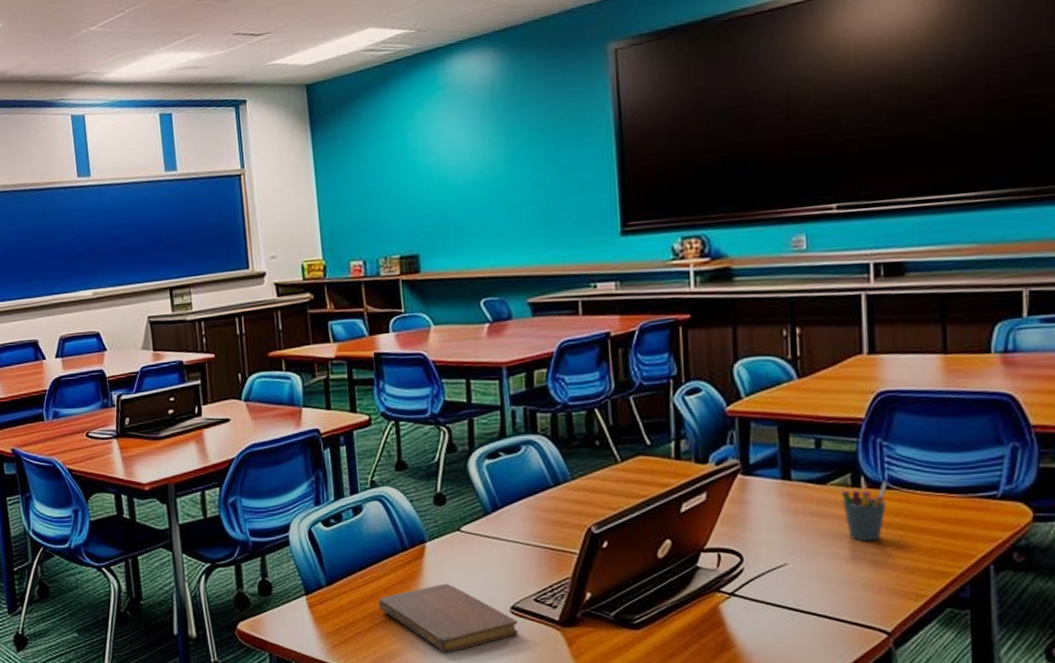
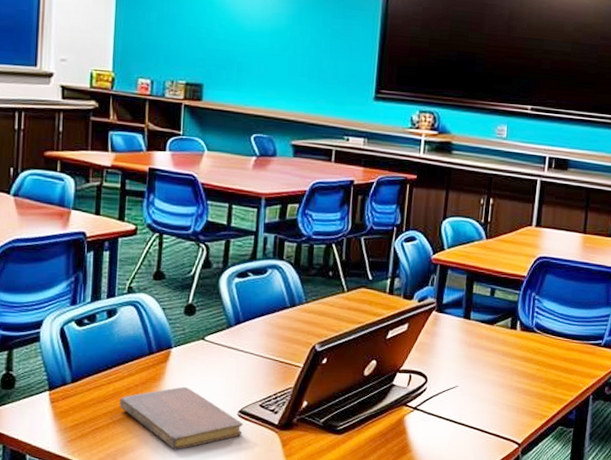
pen holder: present [840,482,888,542] -> none [502,327,534,372]

